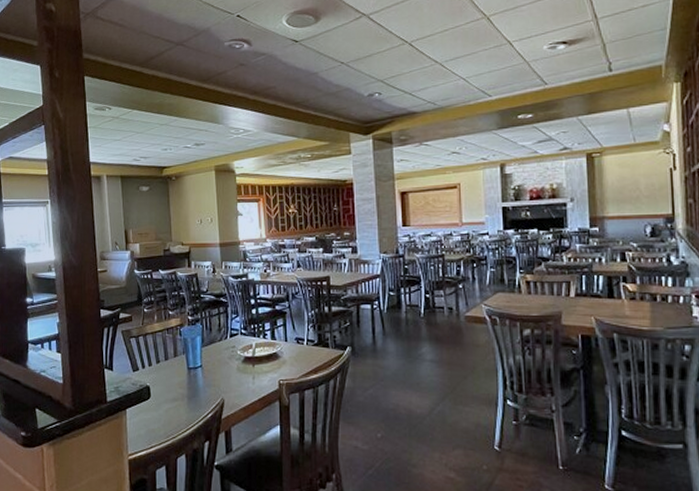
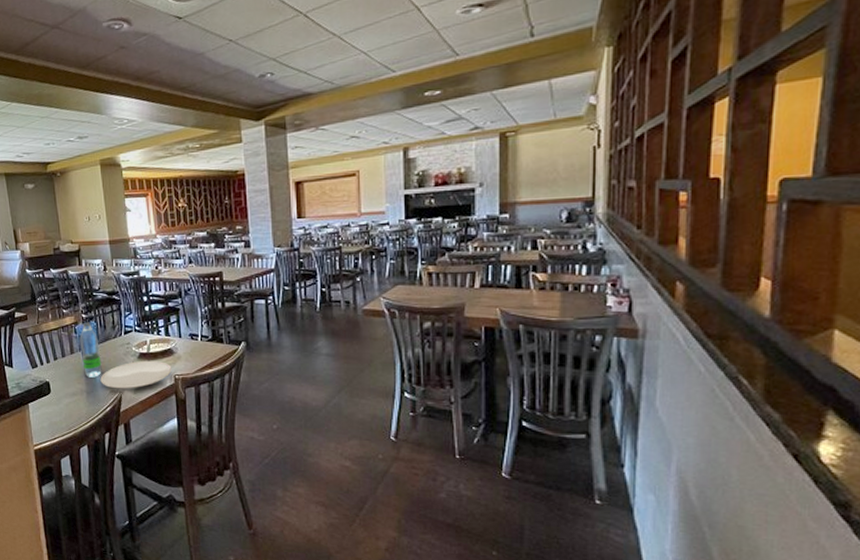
bottle: none [184,324,205,382] -> present [79,322,102,377]
plate: none [203,364,277,395] -> present [100,360,172,389]

